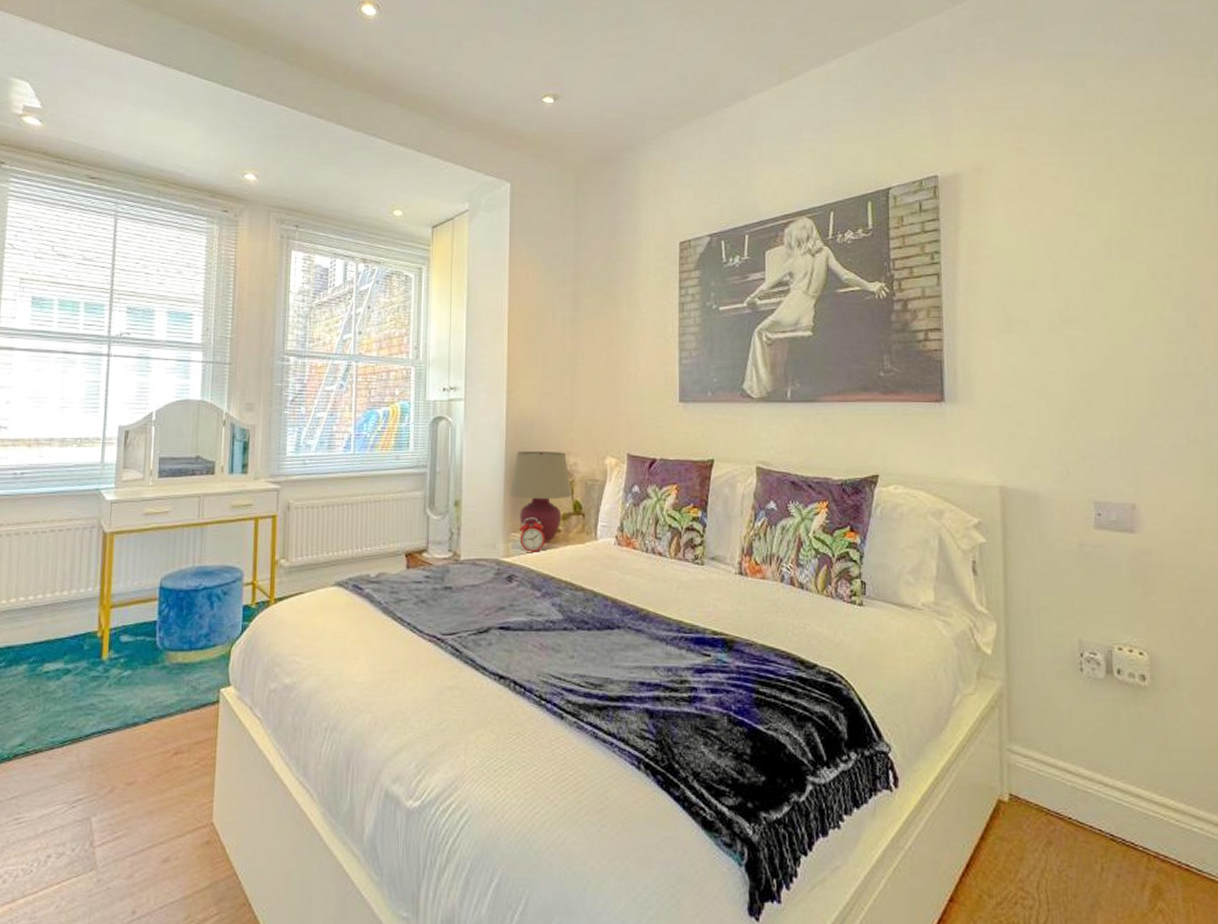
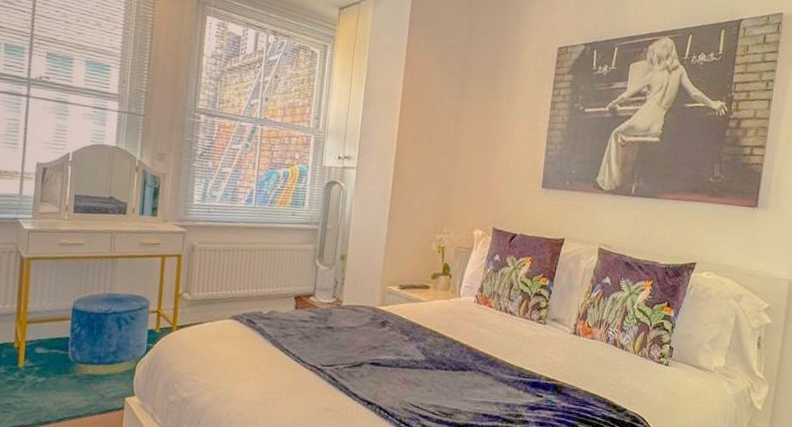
table lamp: present [509,450,573,544] -> none [389,218,443,298]
alarm clock: present [519,517,545,553] -> none [394,274,417,304]

